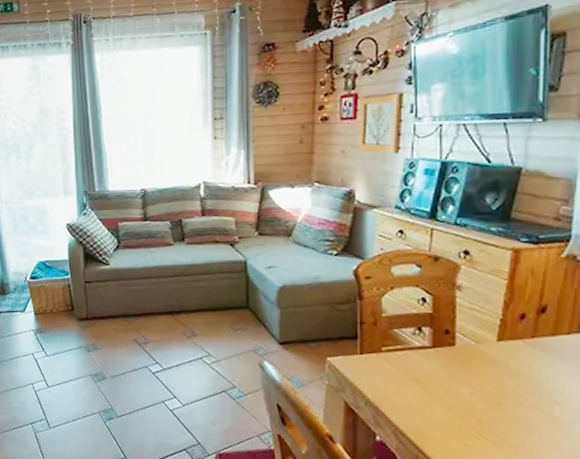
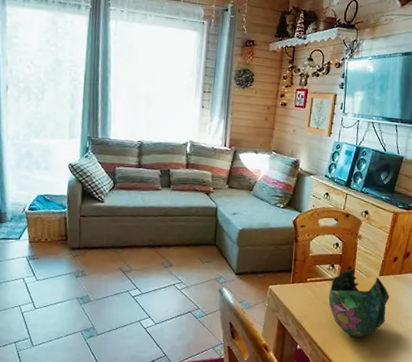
decorative bowl: none [418,332,518,428] -> present [328,268,390,337]

